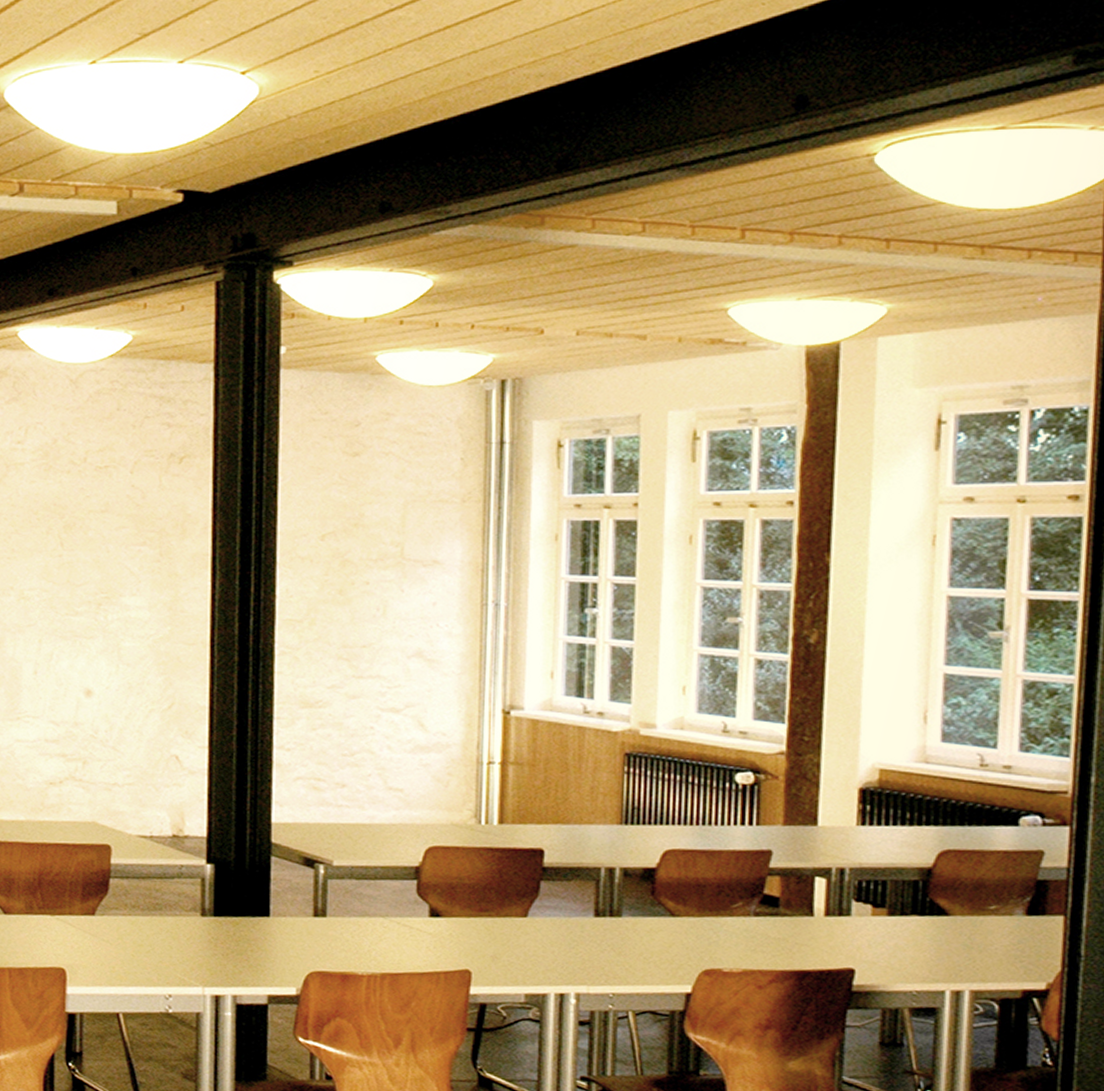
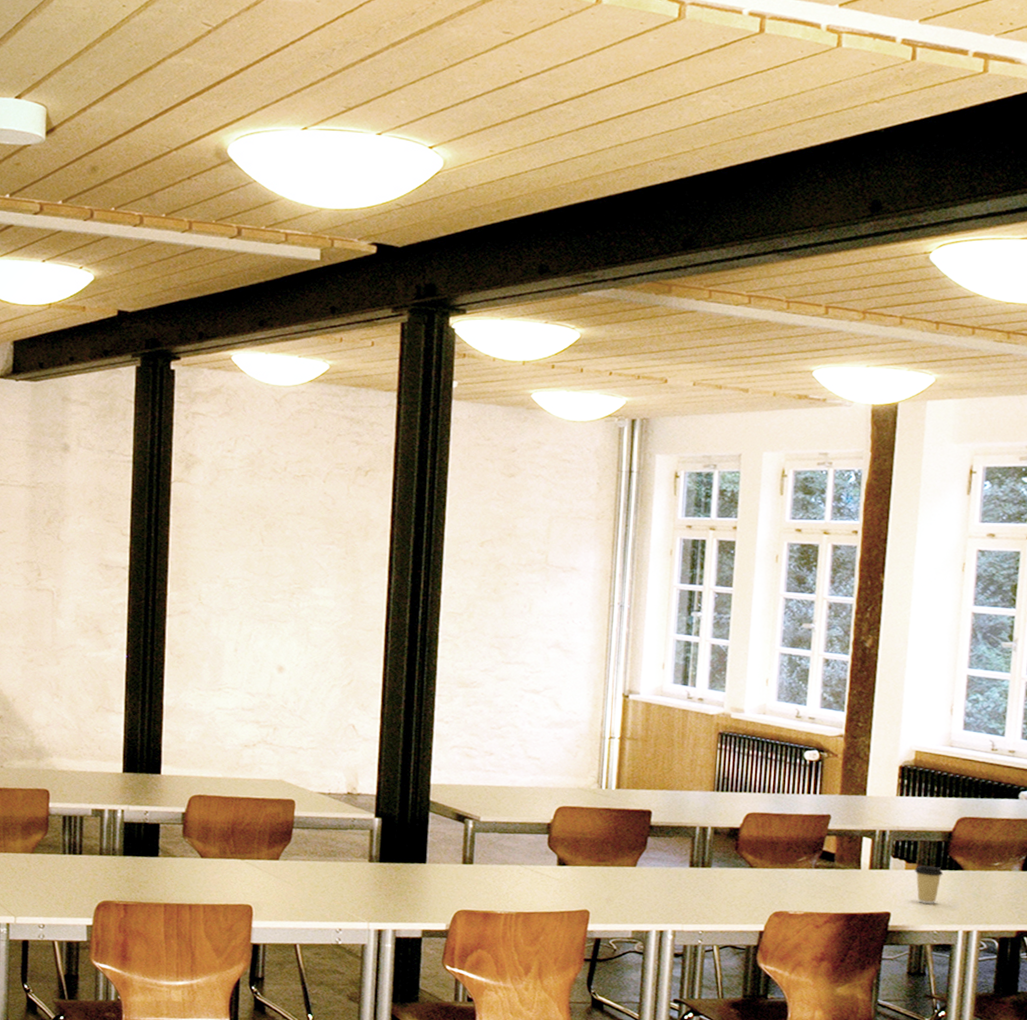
coffee cup: none [884,911,923,959] -> present [914,866,944,905]

